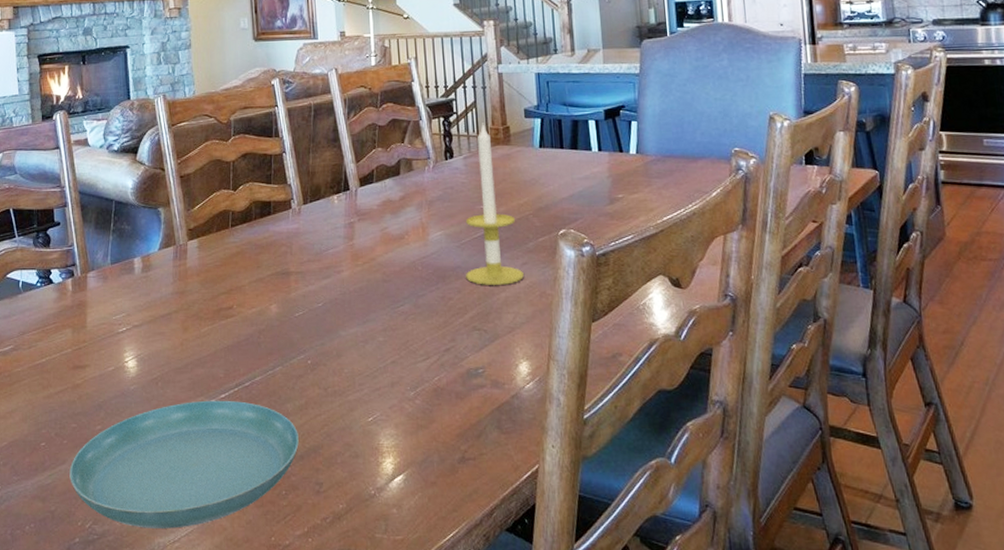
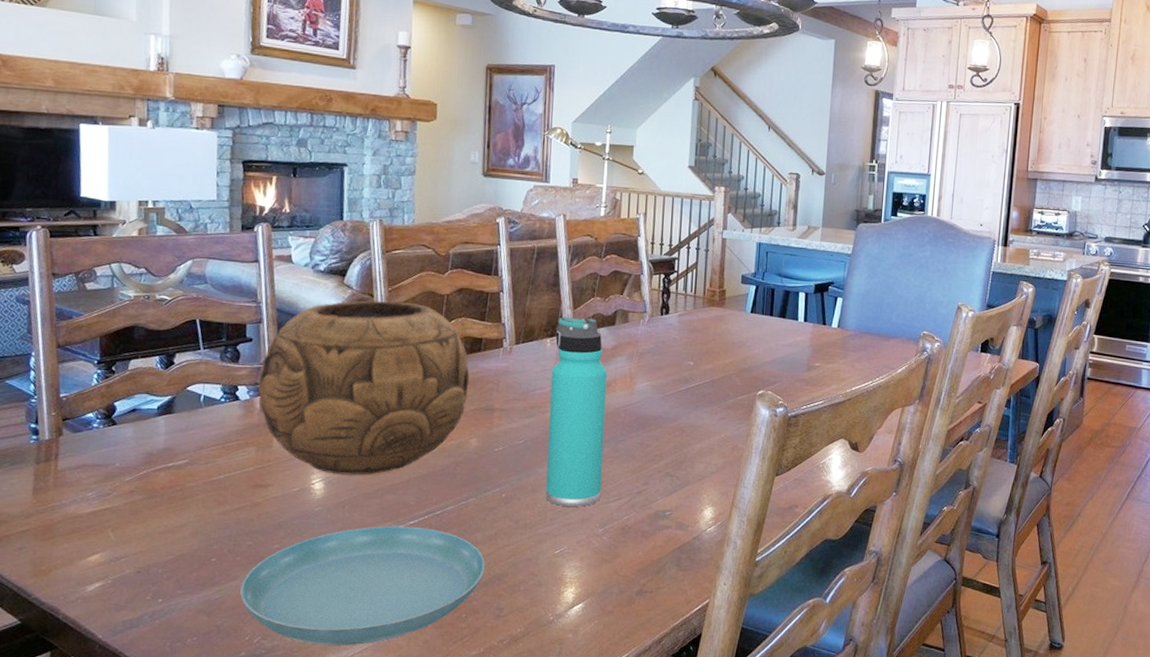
decorative bowl: none [69,173,263,351] -> present [258,300,470,475]
thermos bottle: none [342,169,408,371] -> present [545,317,608,508]
candle: present [465,123,524,285] -> none [666,284,720,437]

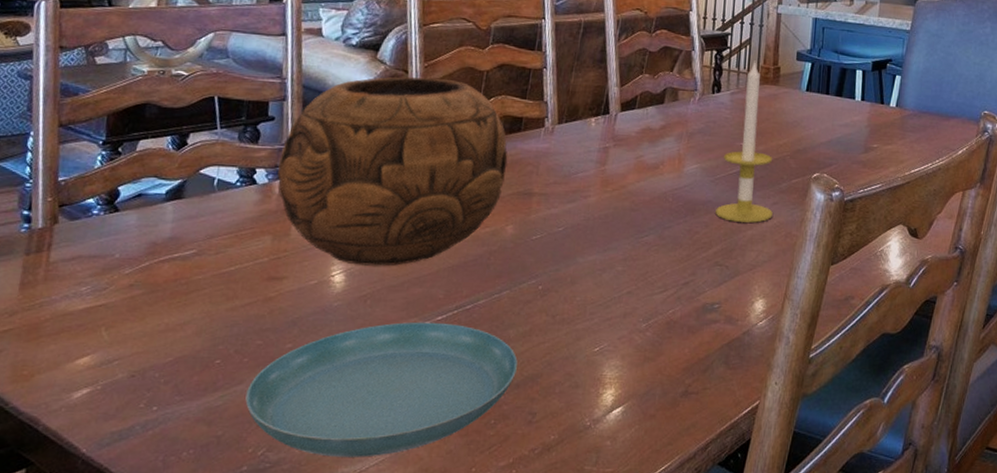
thermos bottle: present [545,317,608,508] -> none [585,95,655,300]
candle: none [666,284,720,437] -> present [715,60,773,223]

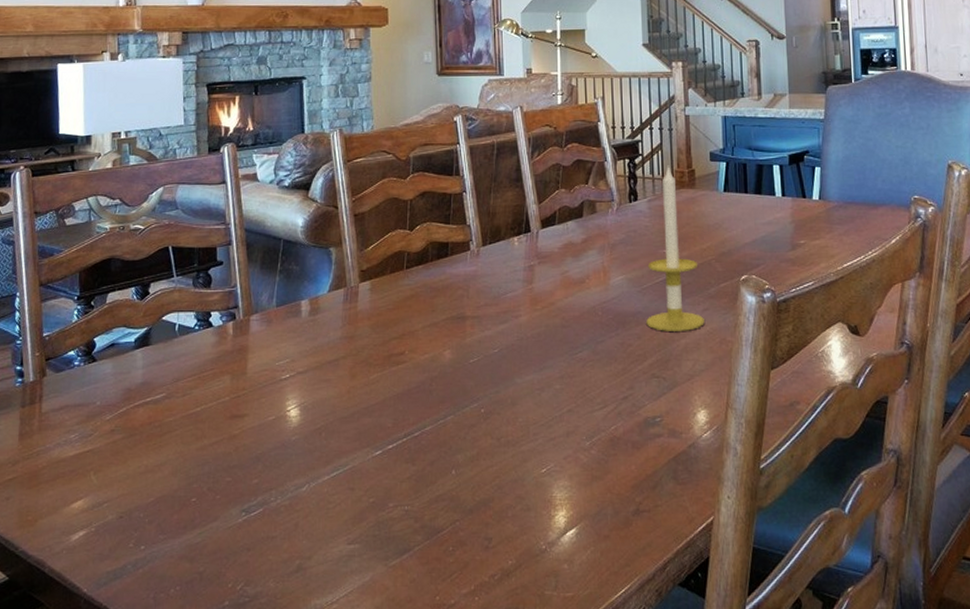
saucer: present [245,322,518,457] -> none [221,451,468,589]
decorative bowl: present [277,77,508,266] -> none [230,211,439,399]

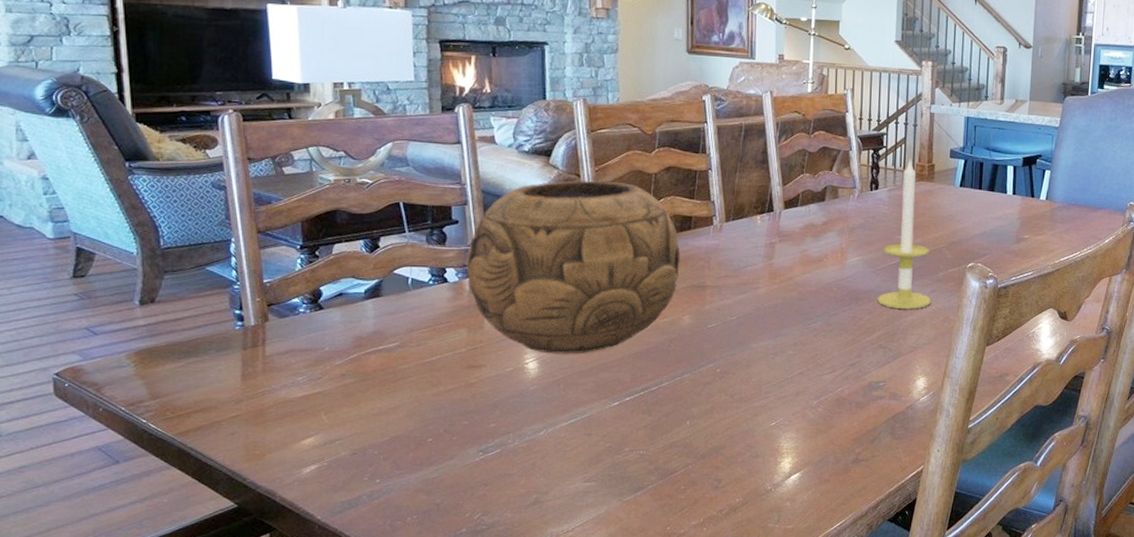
decorative bowl: none [230,211,439,399] -> present [467,180,681,354]

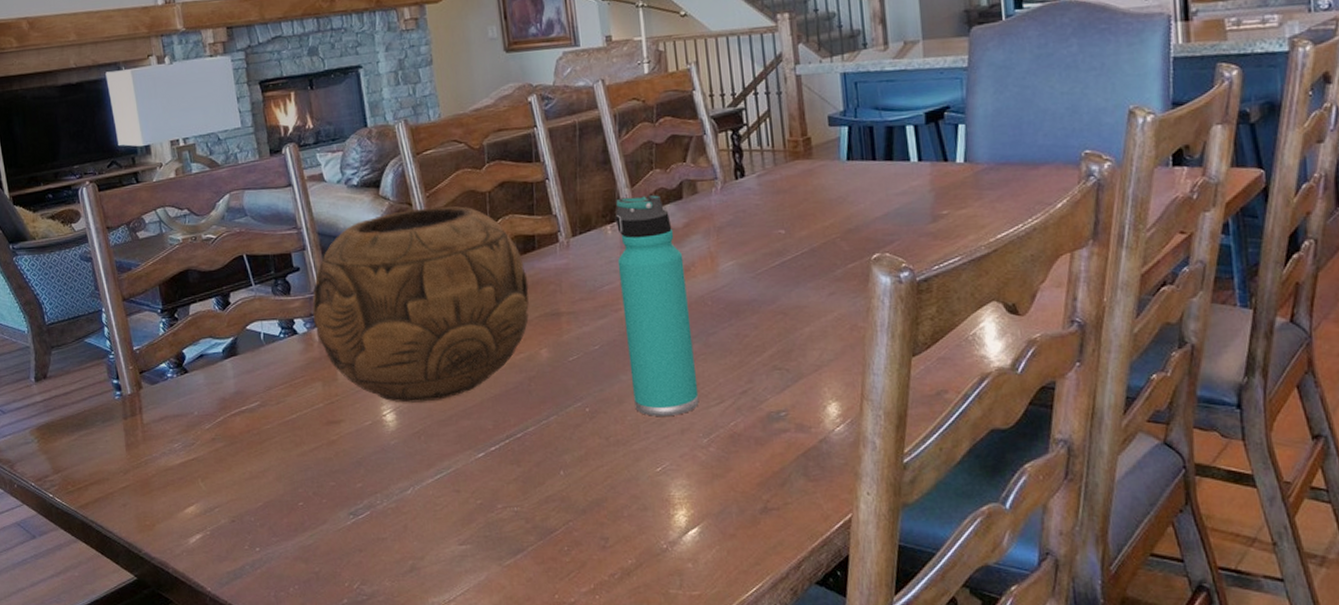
thermos bottle: none [760,194,819,381] -> present [616,194,699,417]
candle: present [877,158,931,309] -> none [761,134,831,320]

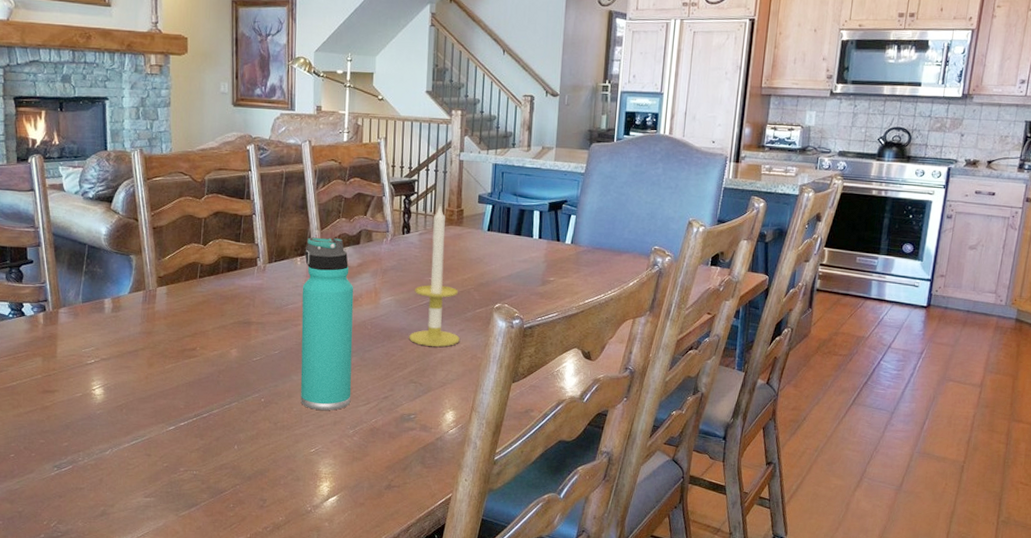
decorative bowl: present [312,206,529,403] -> none [41,224,228,382]
candle: none [761,134,831,320] -> present [409,204,460,347]

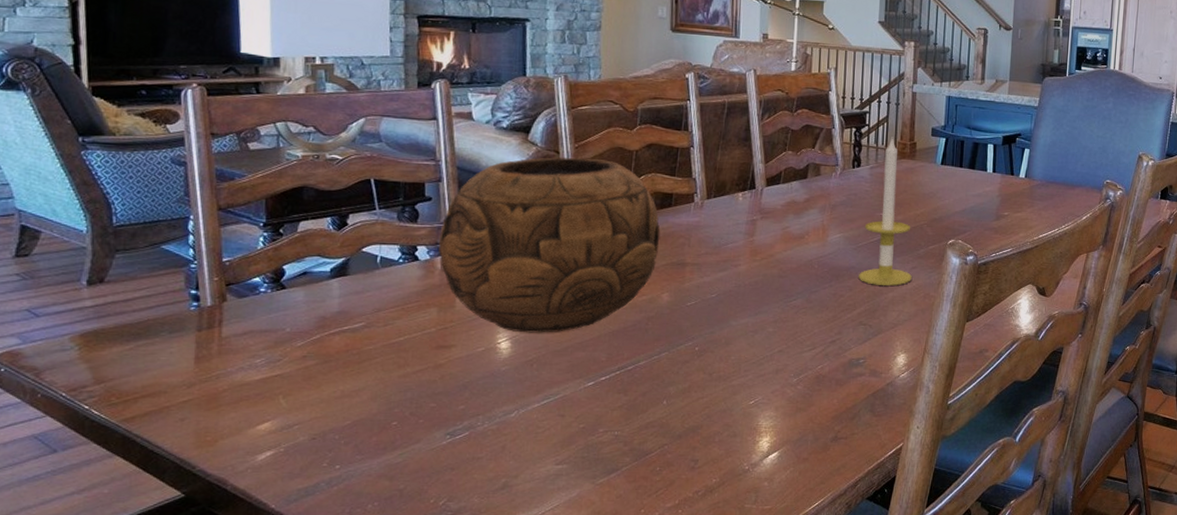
decorative bowl: none [41,224,228,382] -> present [439,157,661,333]
thermos bottle: present [300,237,354,411] -> none [739,171,800,359]

